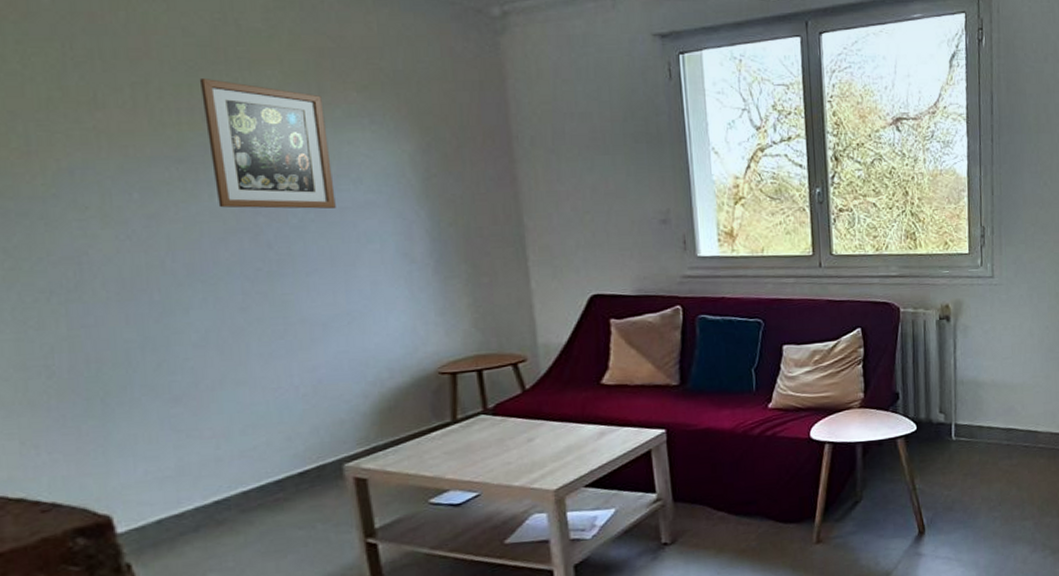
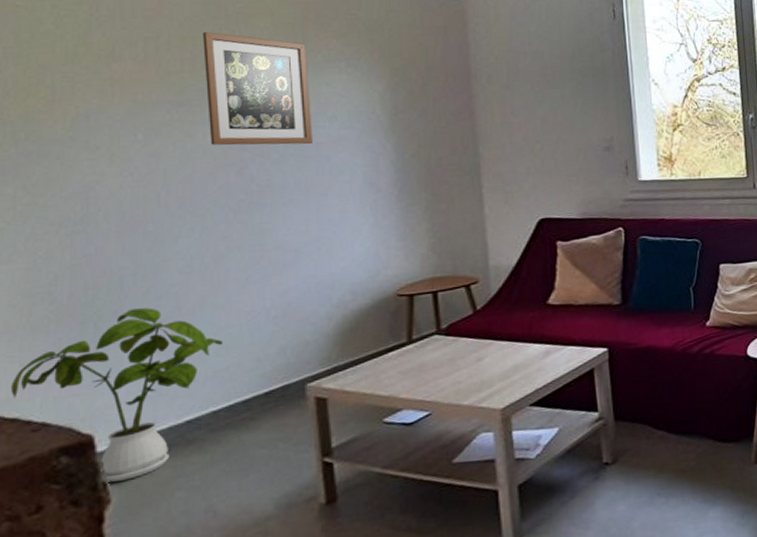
house plant: none [11,383,248,564] -> present [10,308,222,482]

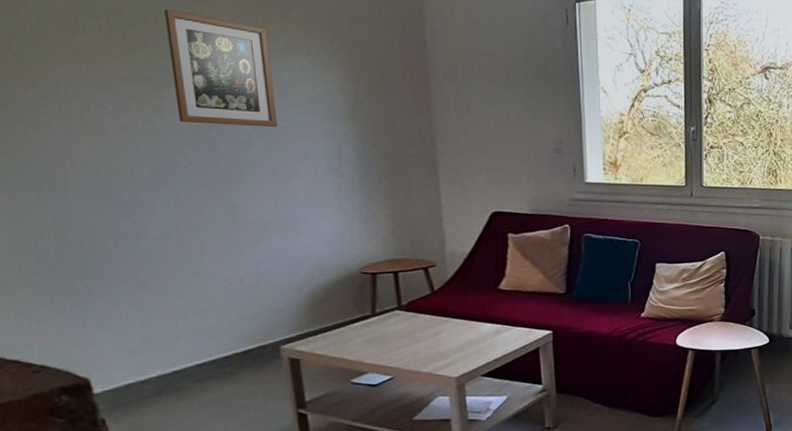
house plant: present [10,308,222,482] -> none [9,270,202,419]

